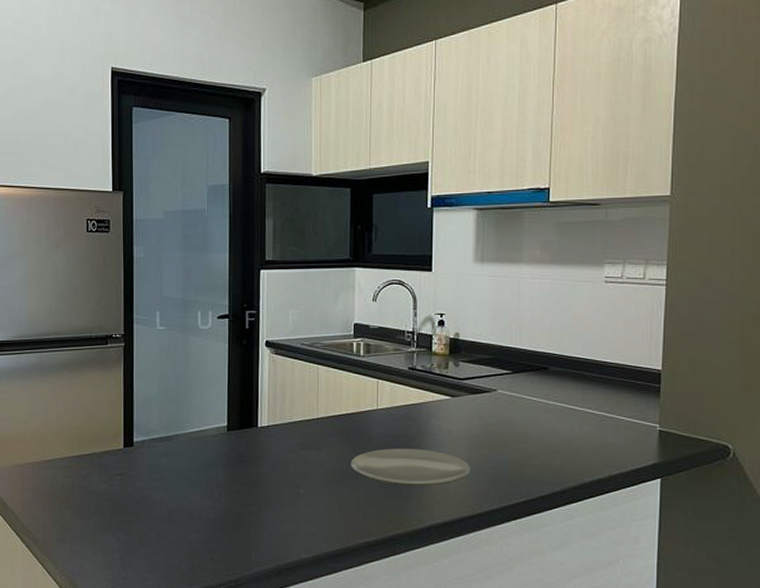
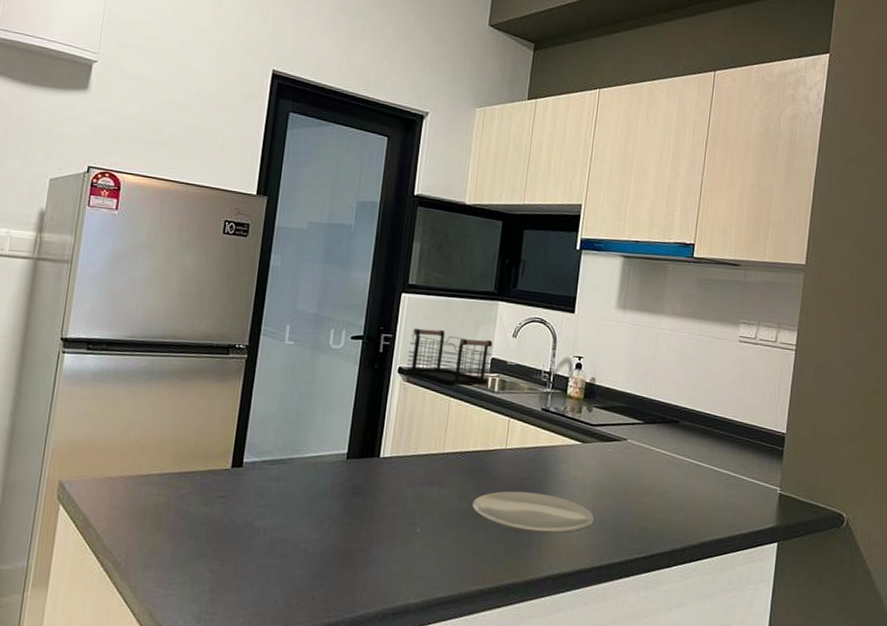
dish rack: none [273,302,354,353] -> present [406,328,493,386]

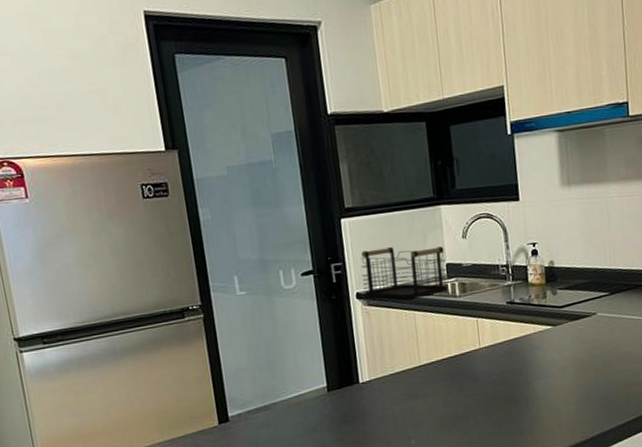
plate: present [472,491,595,534] -> none [459,382,580,422]

